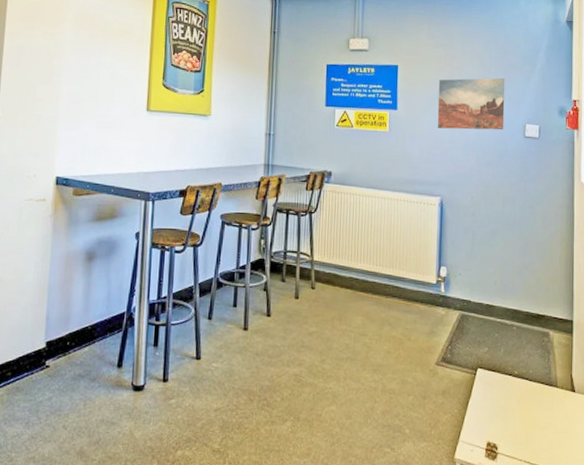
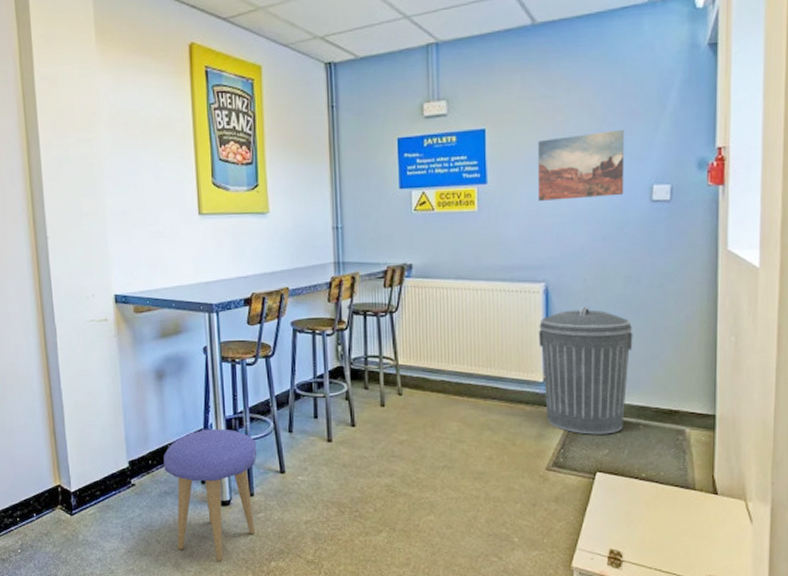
stool: none [81,312,177,448] -> present [163,428,258,560]
trash can: none [433,220,509,334] -> present [538,307,633,435]

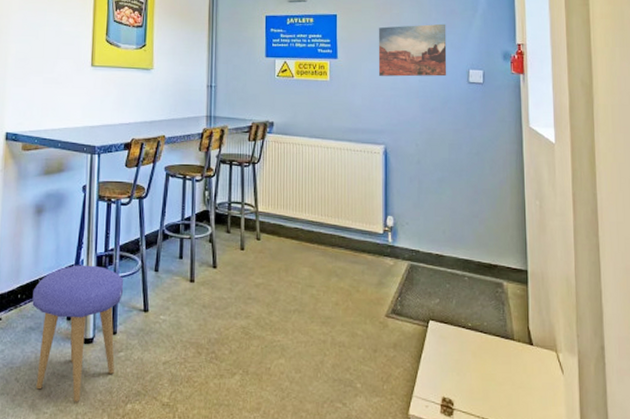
trash can: present [538,307,633,435] -> none [378,168,458,285]

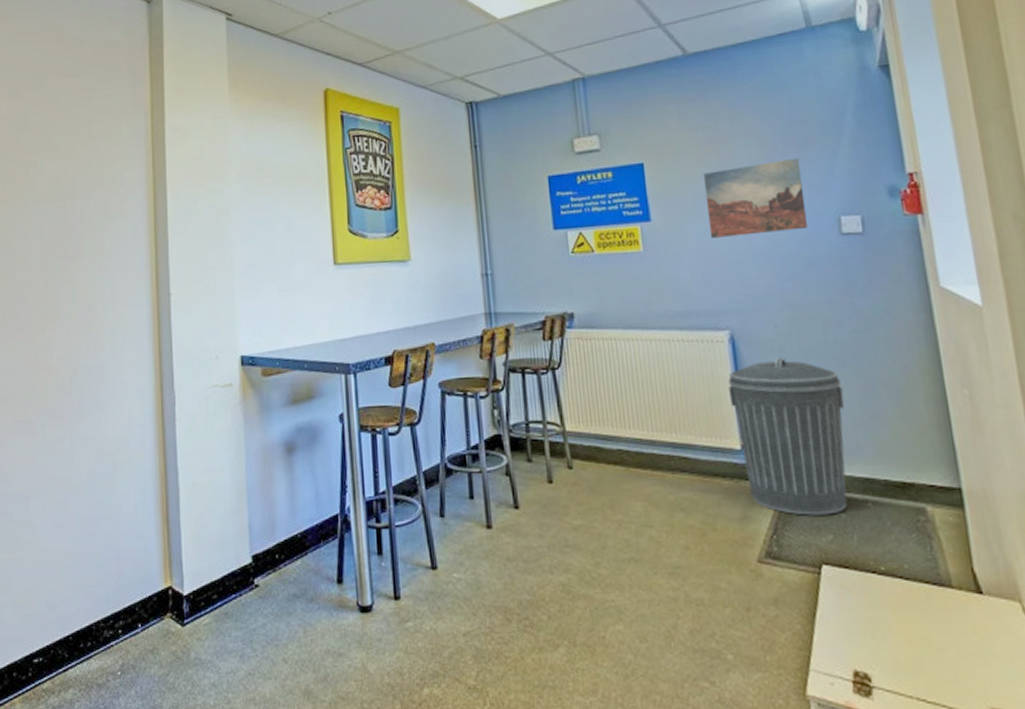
stool: present [32,265,124,401] -> none [292,513,404,686]
trash can: none [378,168,458,285] -> present [727,357,848,516]

